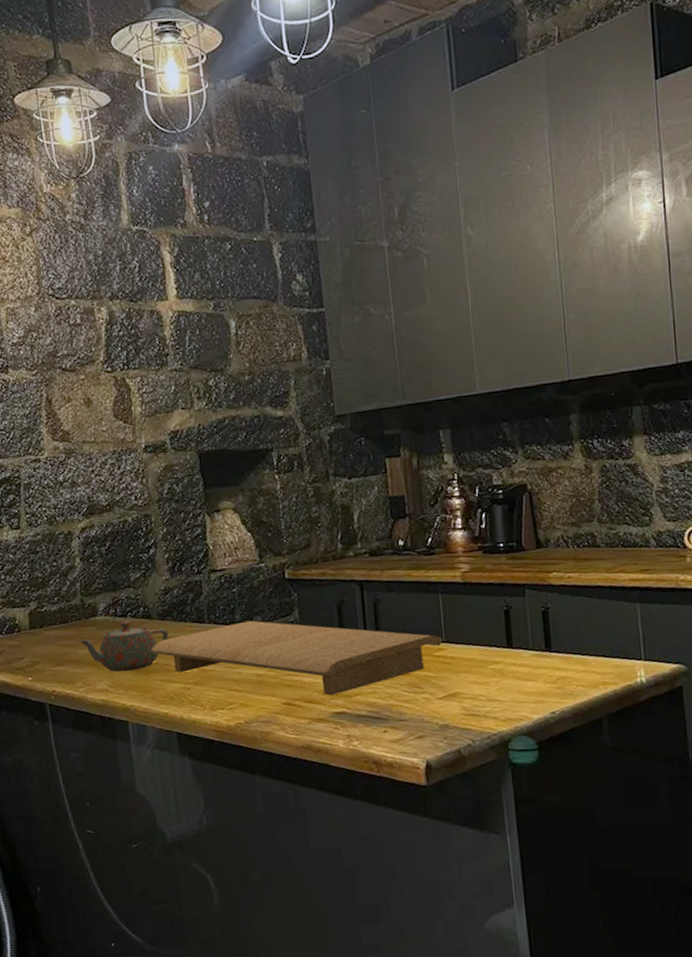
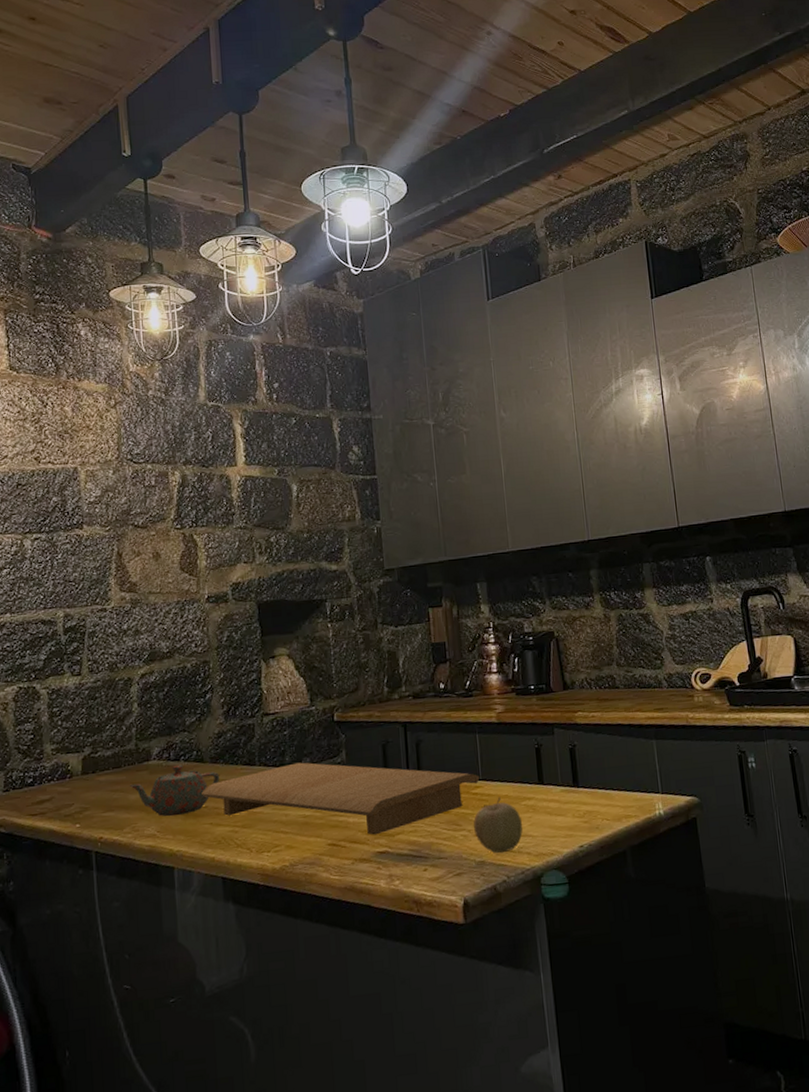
fruit: none [436,660,489,718] -> present [473,797,523,854]

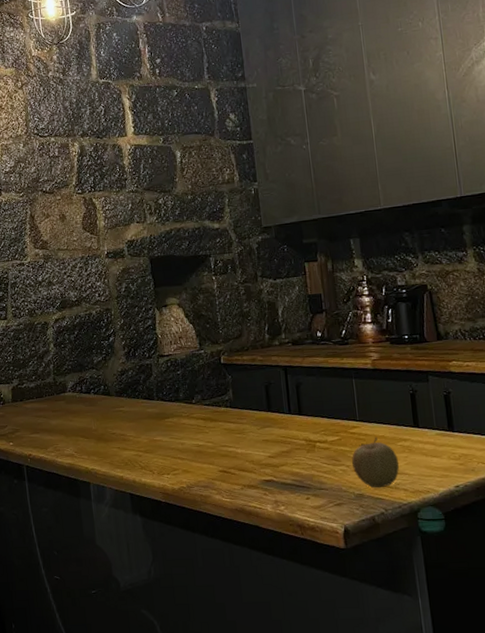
teapot: present [129,764,220,817] -> none [50,396,125,440]
cutting board: present [201,762,480,835] -> none [110,398,357,465]

